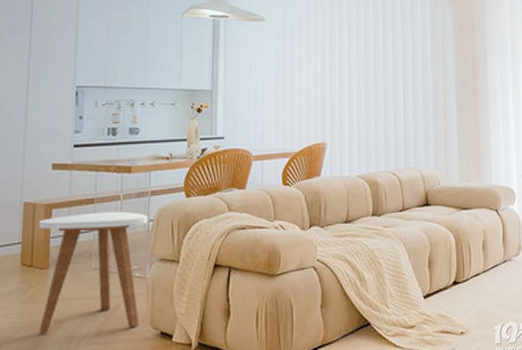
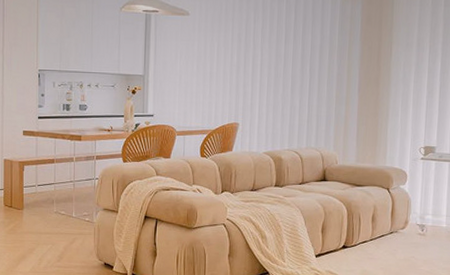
side table: present [38,211,148,333] -> none [15,169,94,257]

